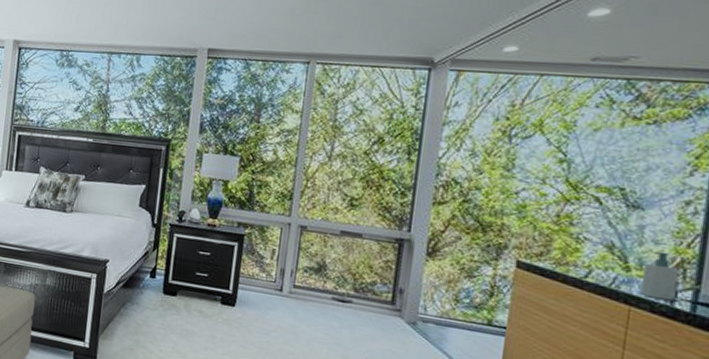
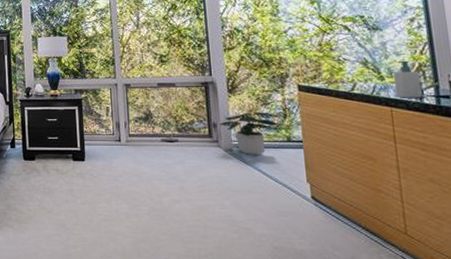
potted plant: none [408,283,484,335] -> present [220,112,279,155]

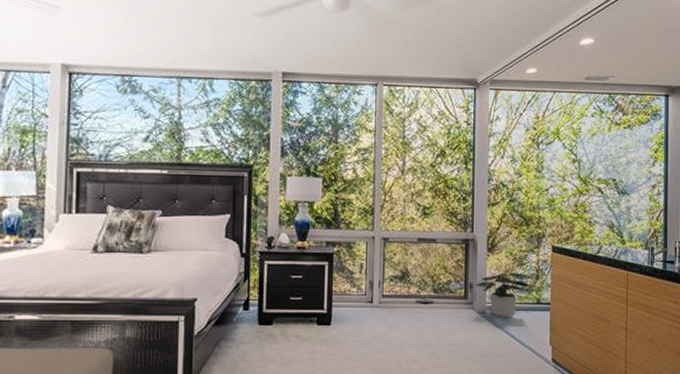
soap bottle: present [393,60,423,98] -> none [633,225,654,263]

